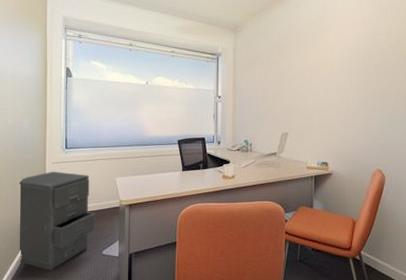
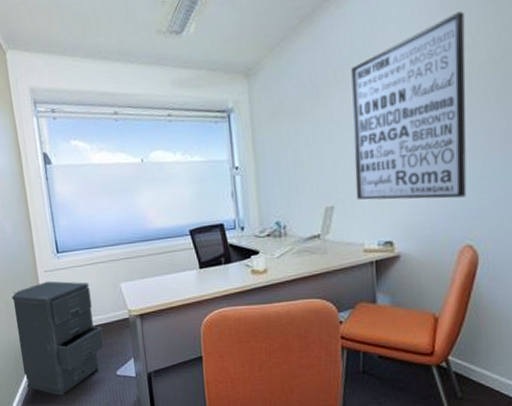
wall art: none [304,10,384,136] -> present [351,11,467,200]

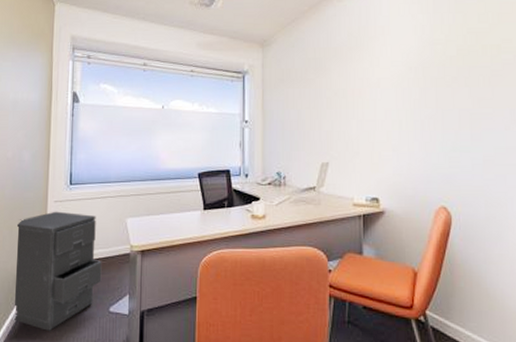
wall art: present [351,11,467,200] -> none [348,15,441,164]

